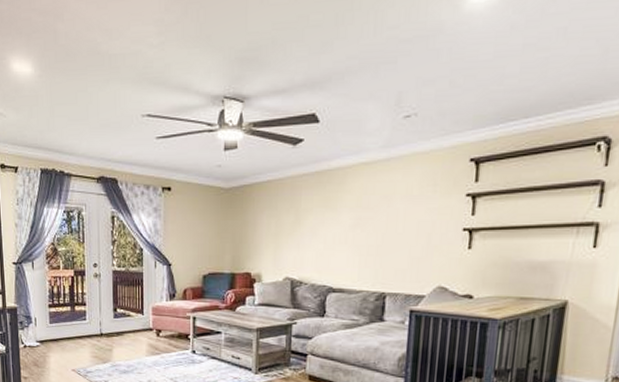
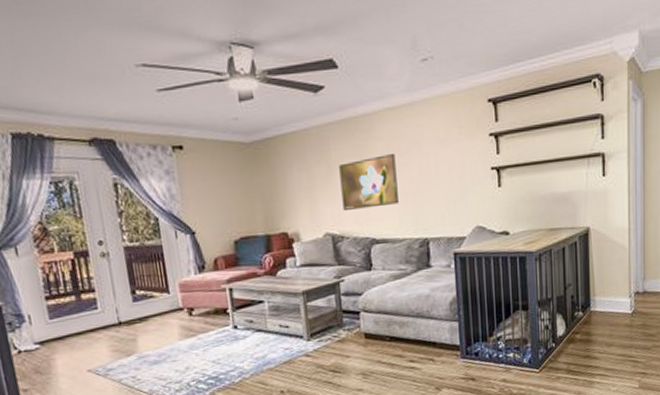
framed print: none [305,208,363,259] -> present [339,154,399,212]

